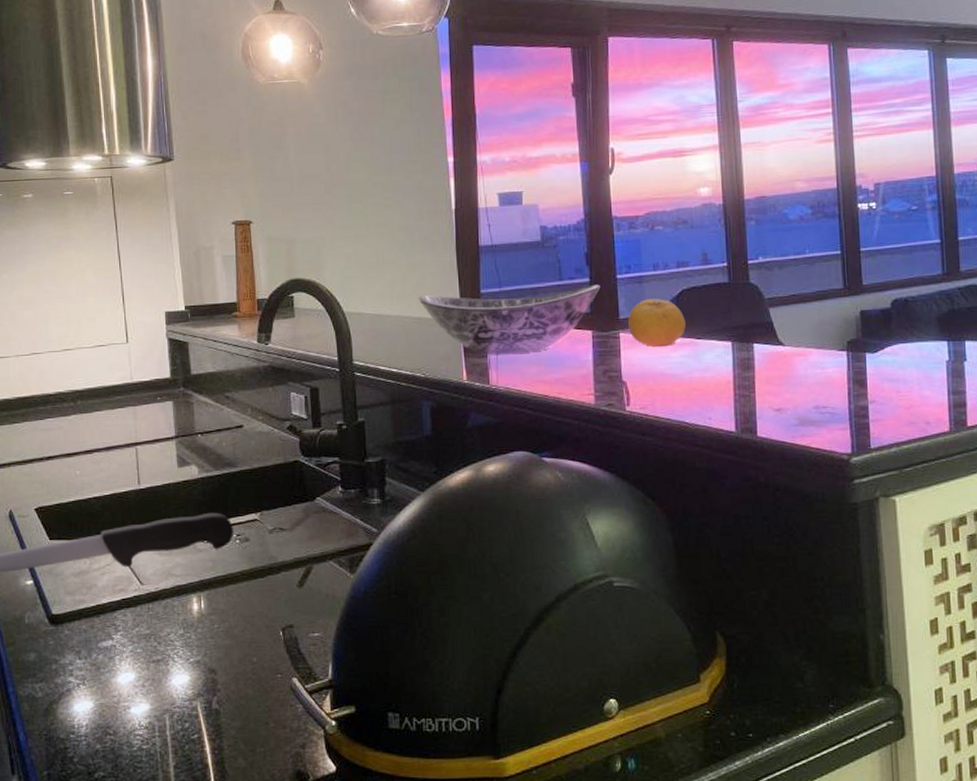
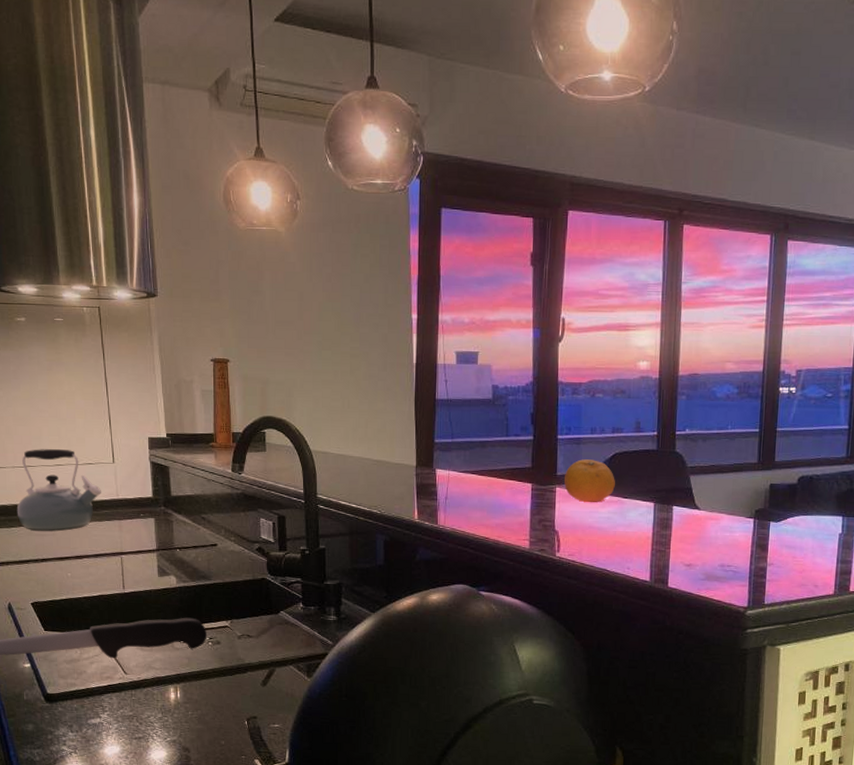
kettle: none [20,332,114,427] -> present [16,449,101,532]
bowl: present [418,284,601,355] -> none [378,441,543,500]

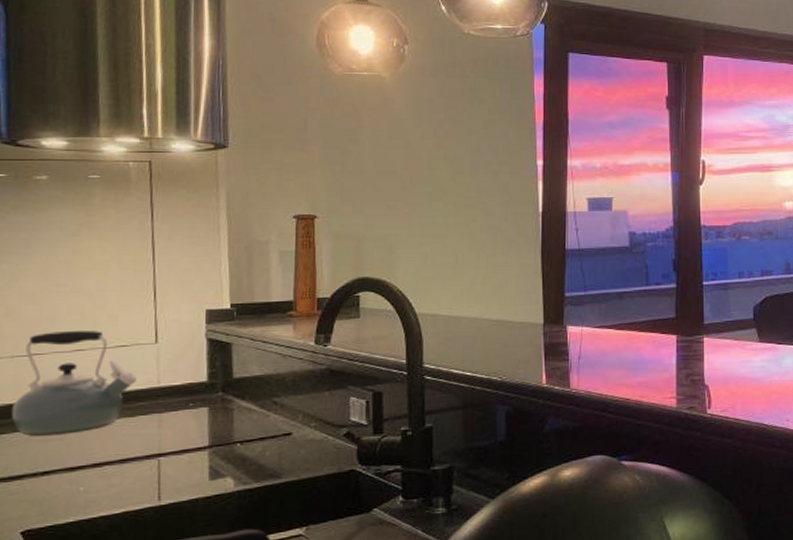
fruit: present [563,459,615,502] -> none [711,305,767,351]

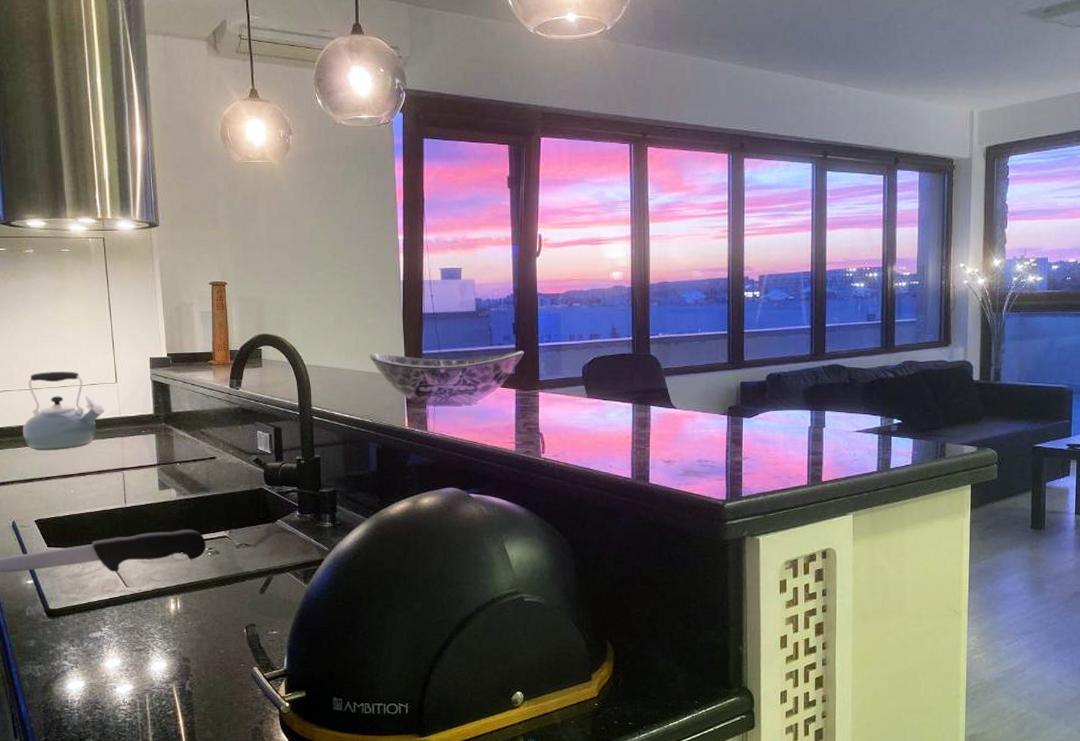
bowl: none [498,290,687,359] -> present [369,350,525,407]

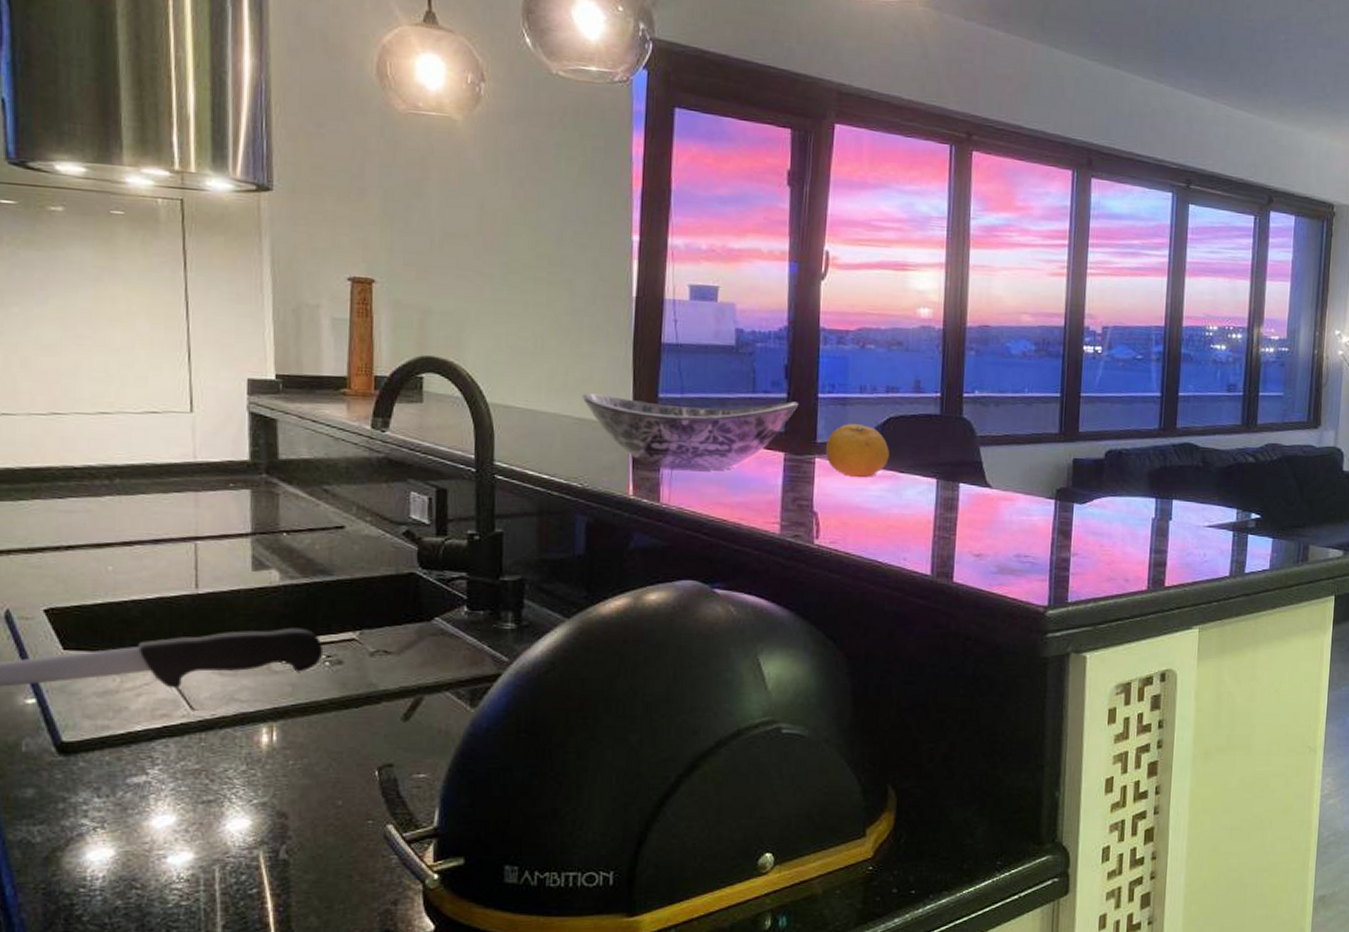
kettle: present [22,372,104,451] -> none [29,389,169,508]
fruit: none [546,365,595,405] -> present [825,424,889,477]

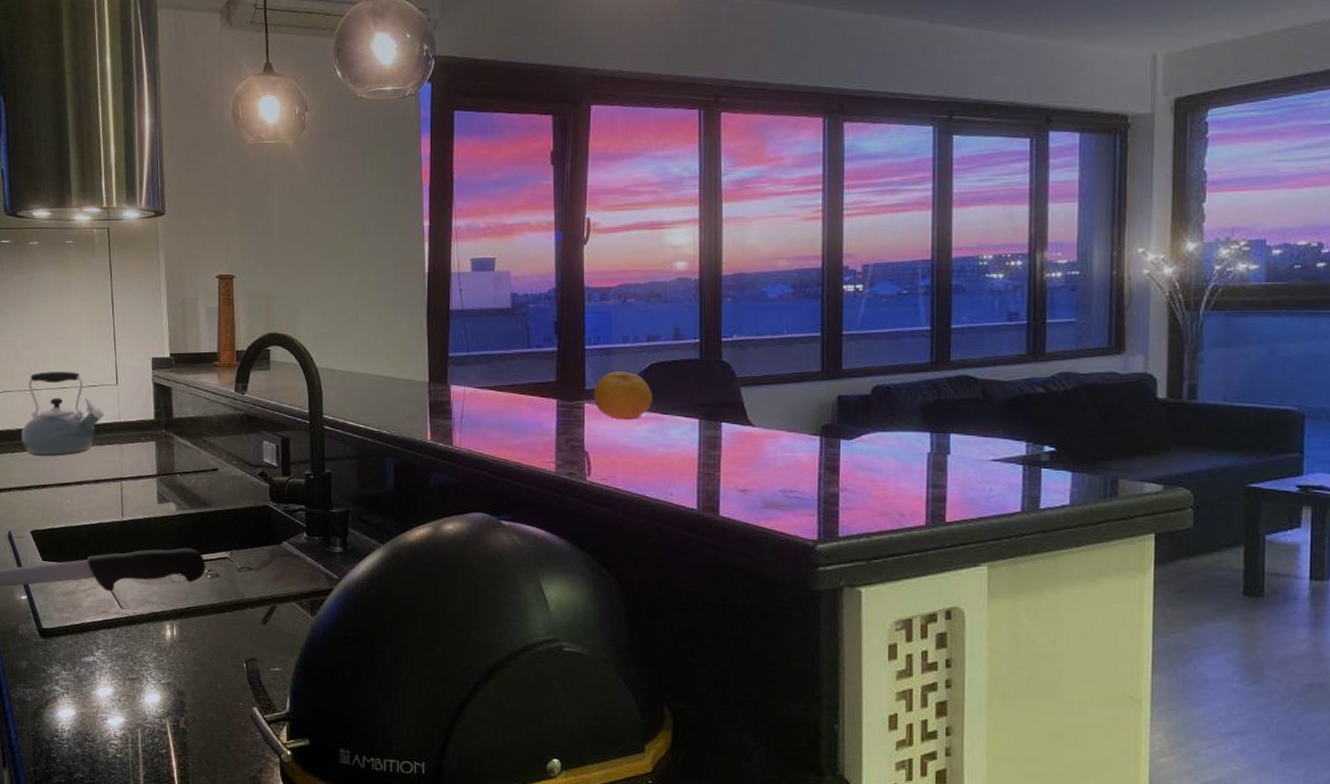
kettle: none [29,389,169,508] -> present [21,372,104,457]
bowl: present [582,393,799,471] -> none [388,354,568,418]

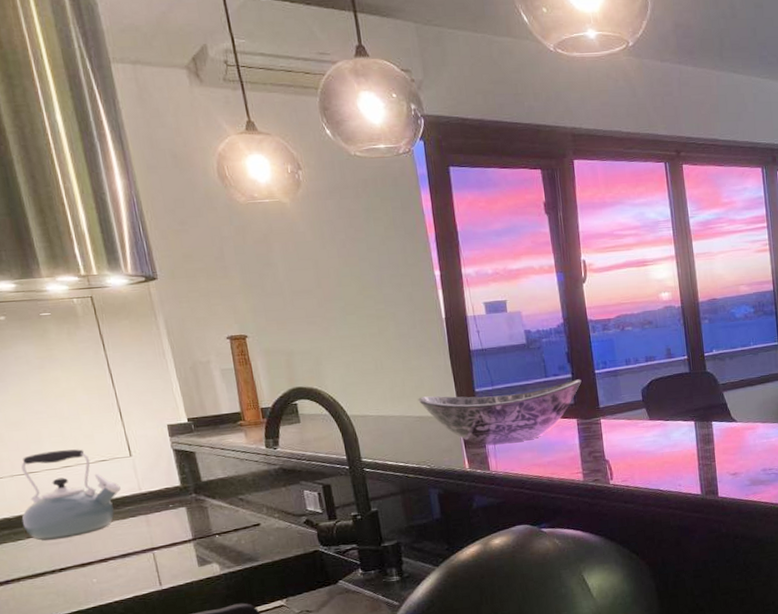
bowl: none [388,354,568,418] -> present [418,379,582,446]
fruit: present [593,371,652,419] -> none [606,389,656,430]

